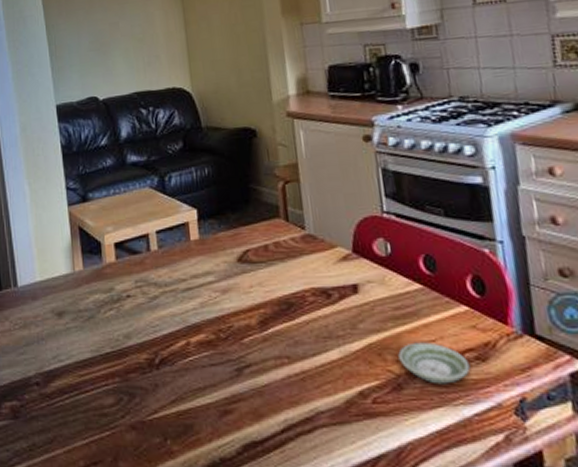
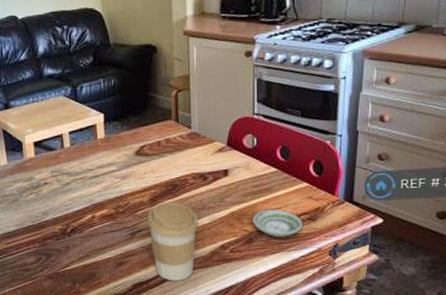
coffee cup: none [257,326,326,443] -> present [147,201,199,281]

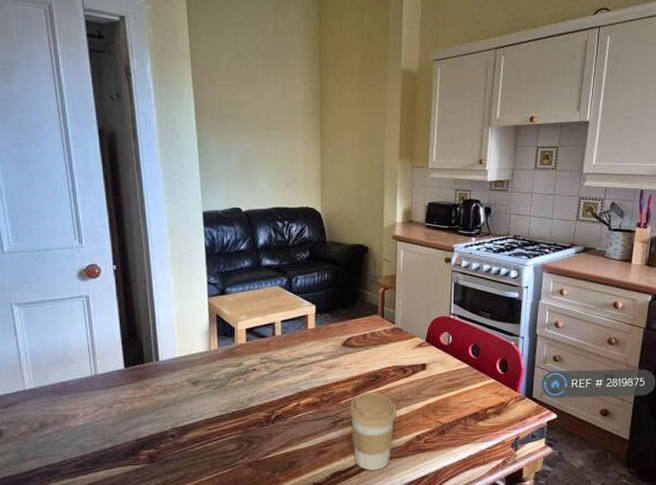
saucer: present [253,209,303,238] -> none [446,403,490,430]

